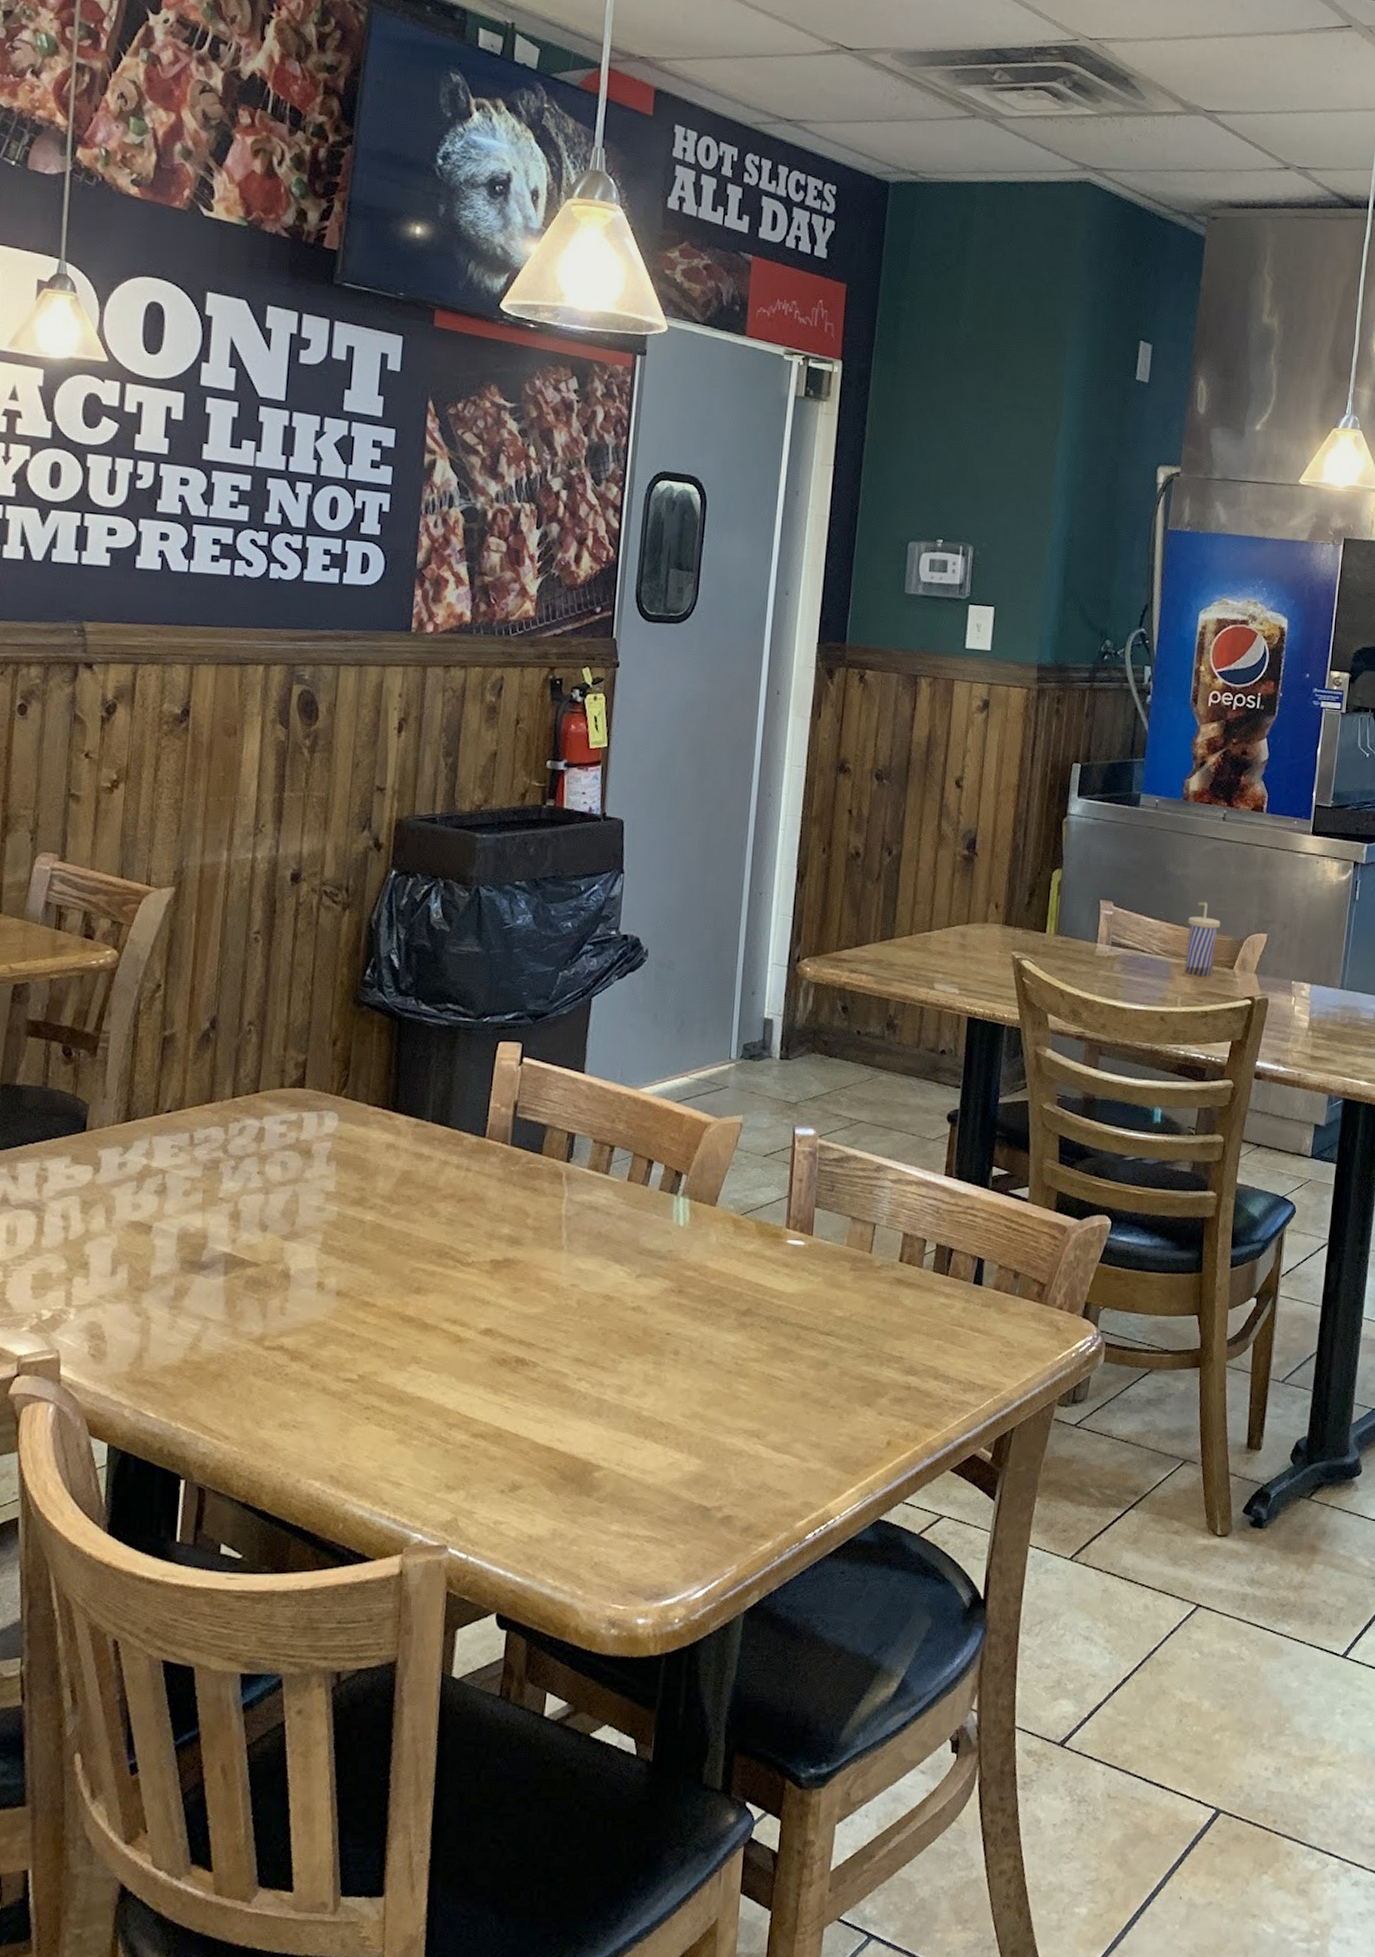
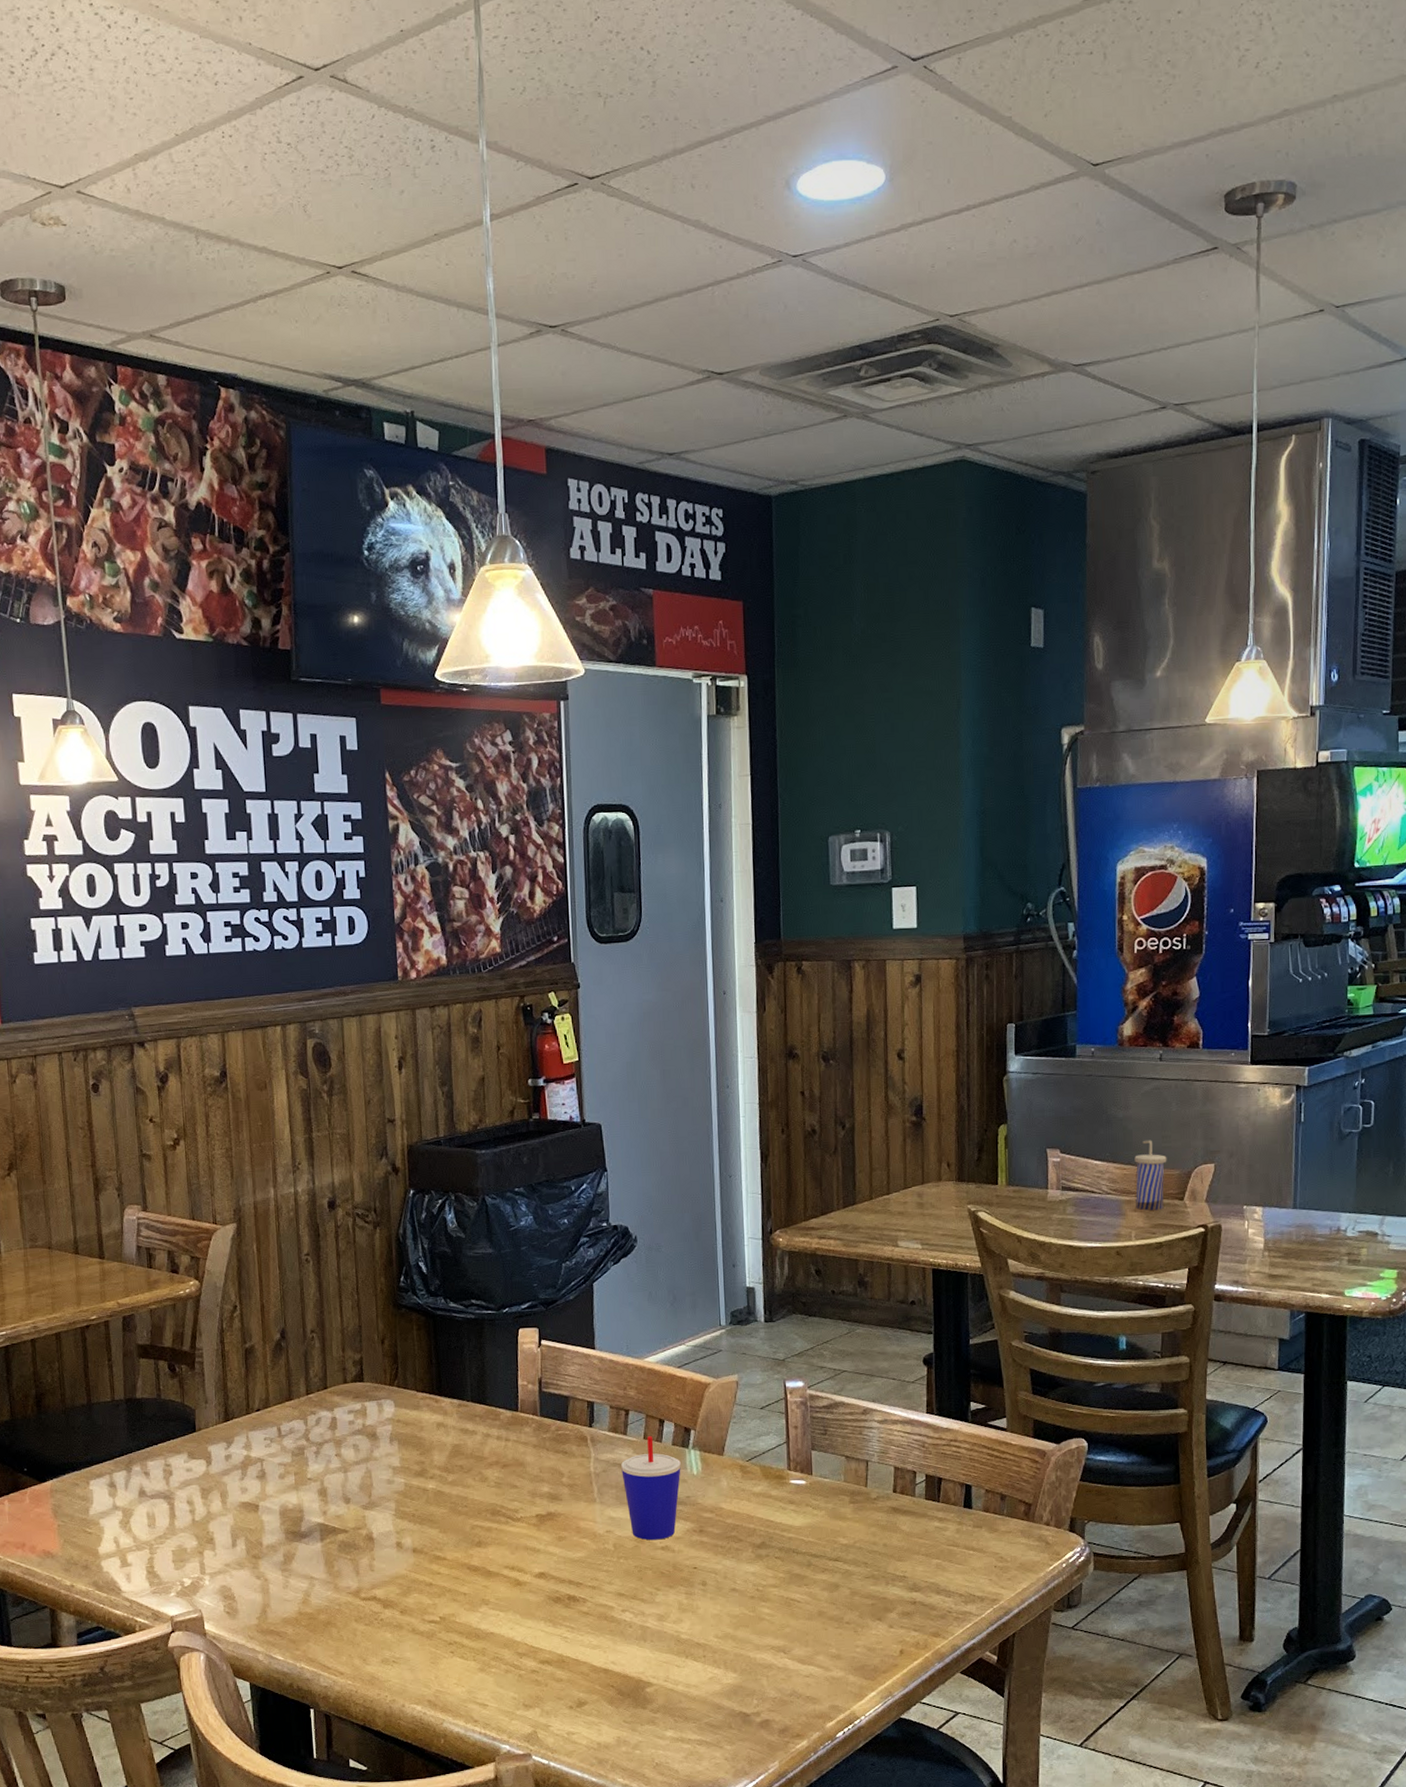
beverage cup: none [597,1178,667,1299] -> present [621,1436,681,1540]

